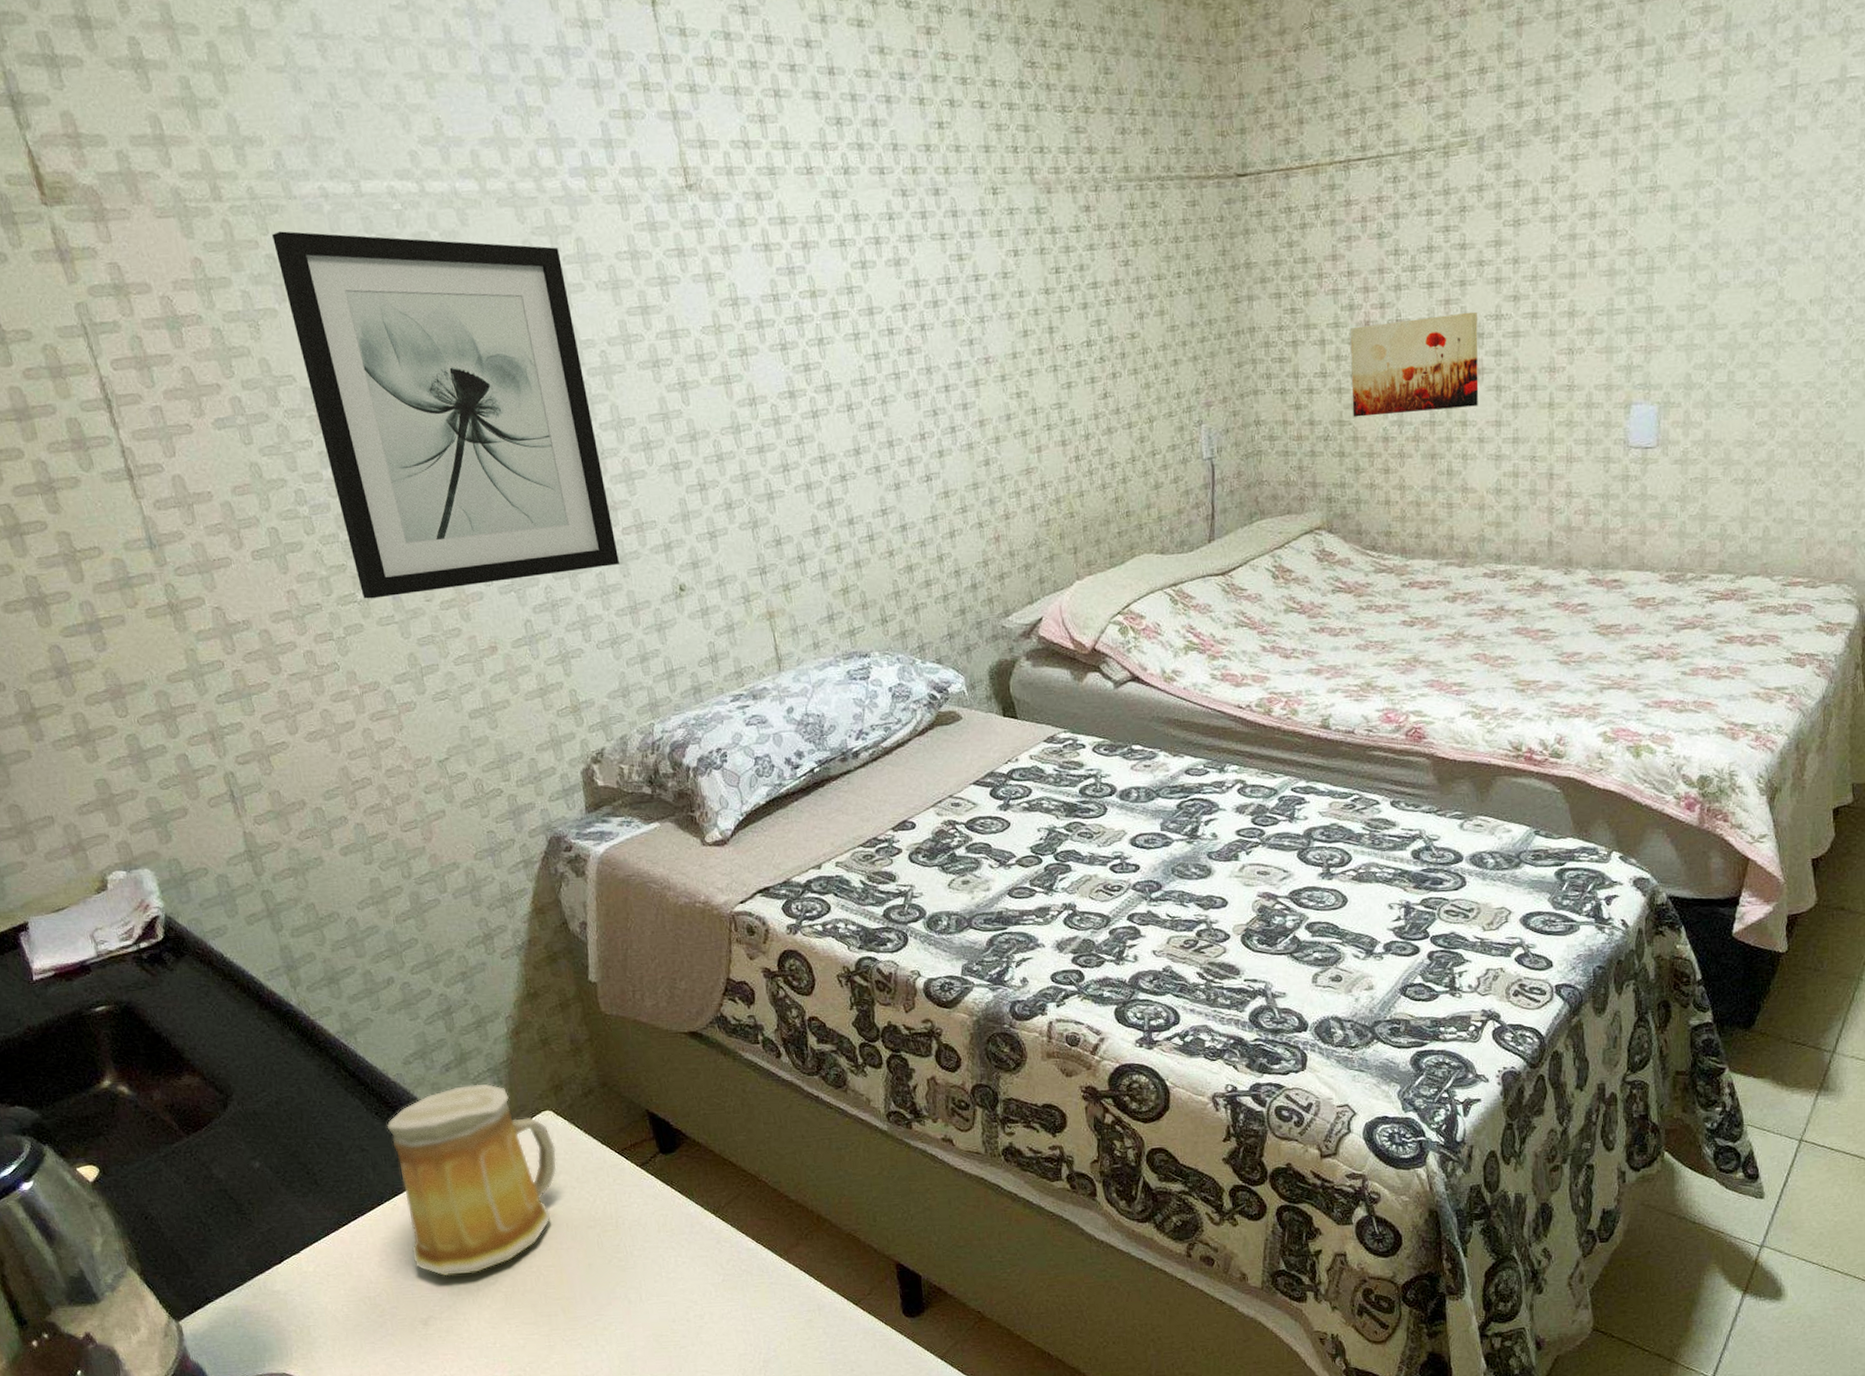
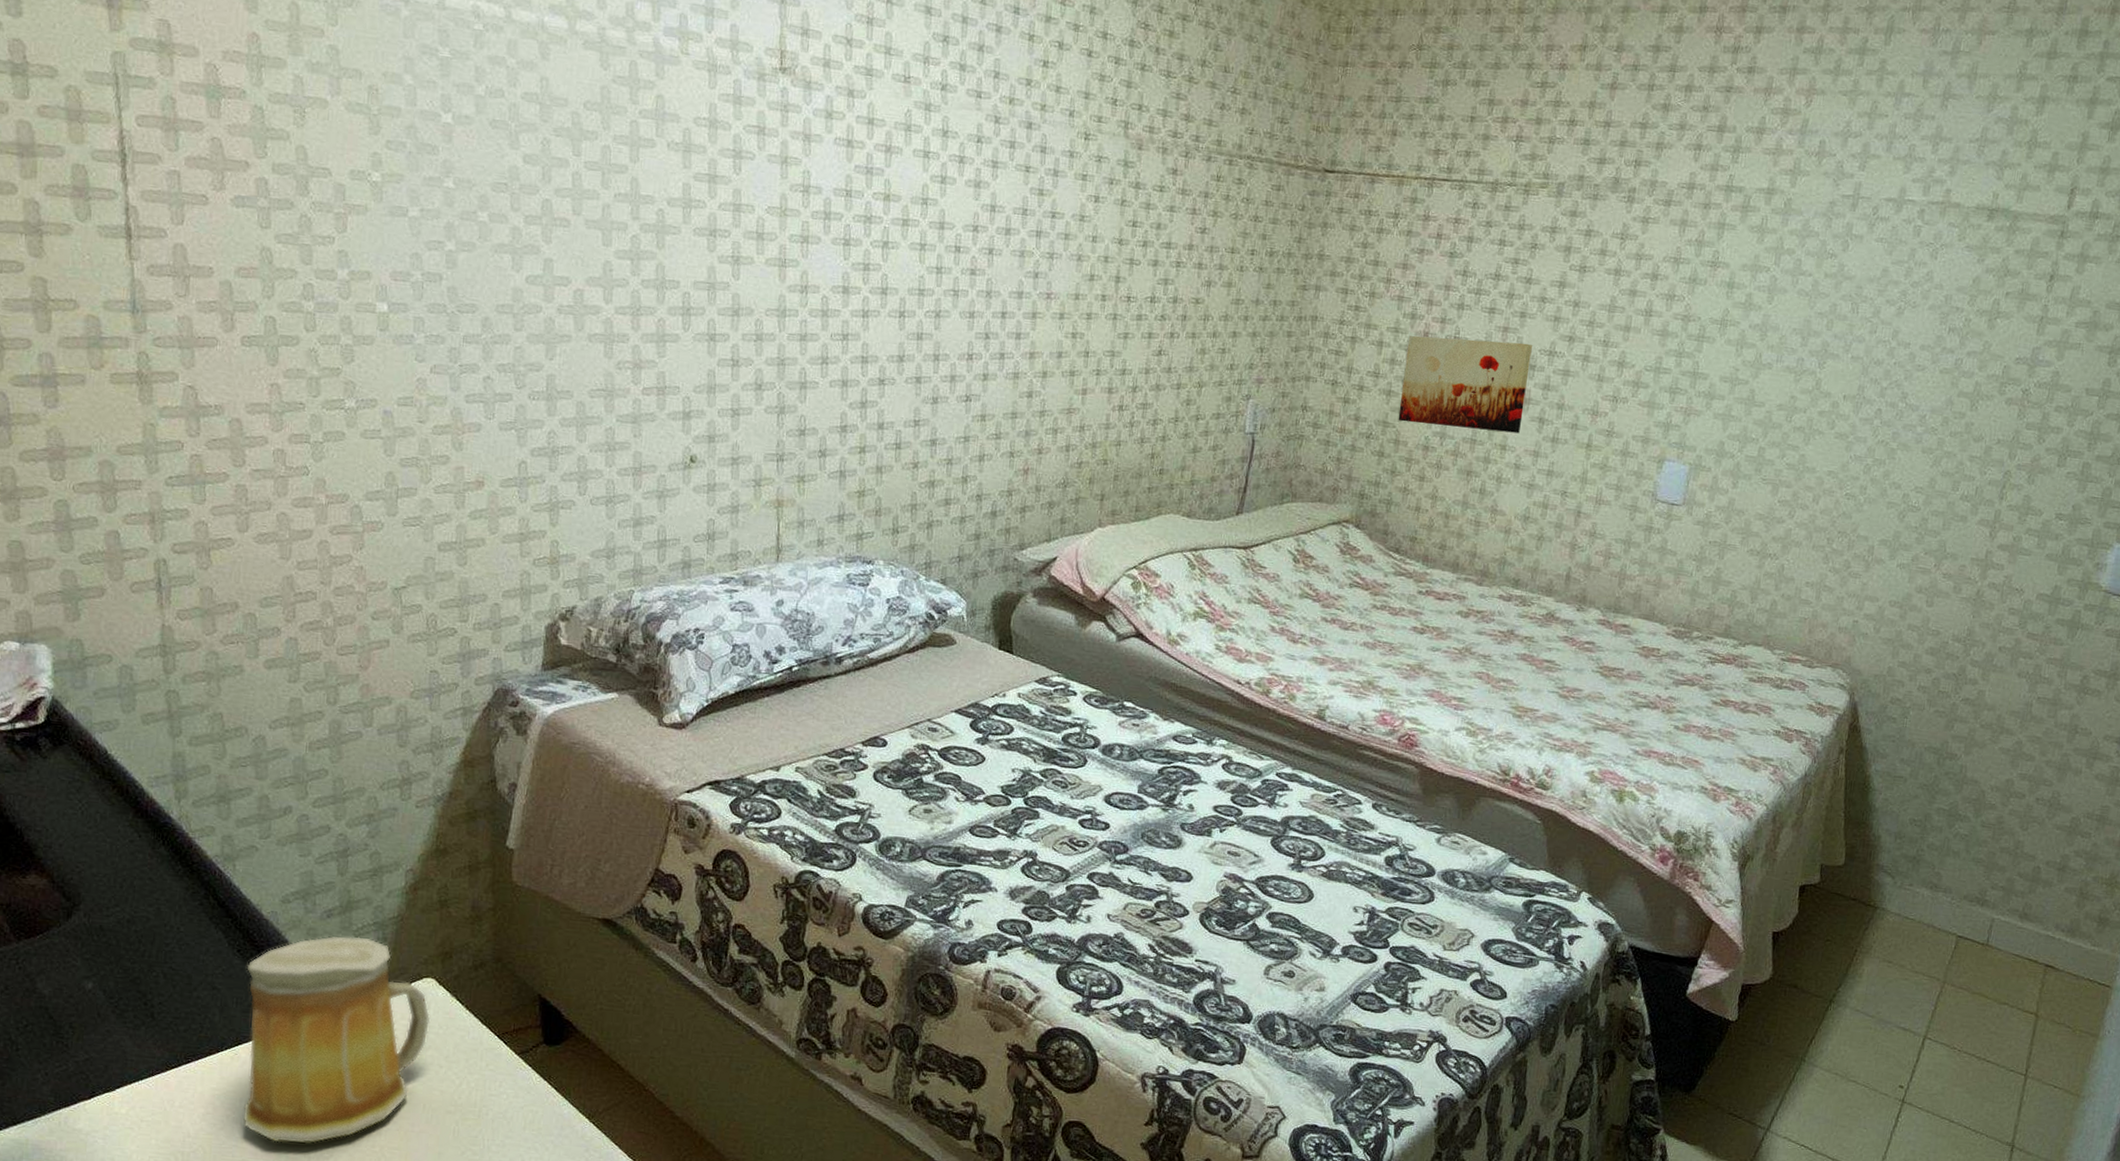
wall art: present [272,231,619,599] -> none [340,25,637,424]

